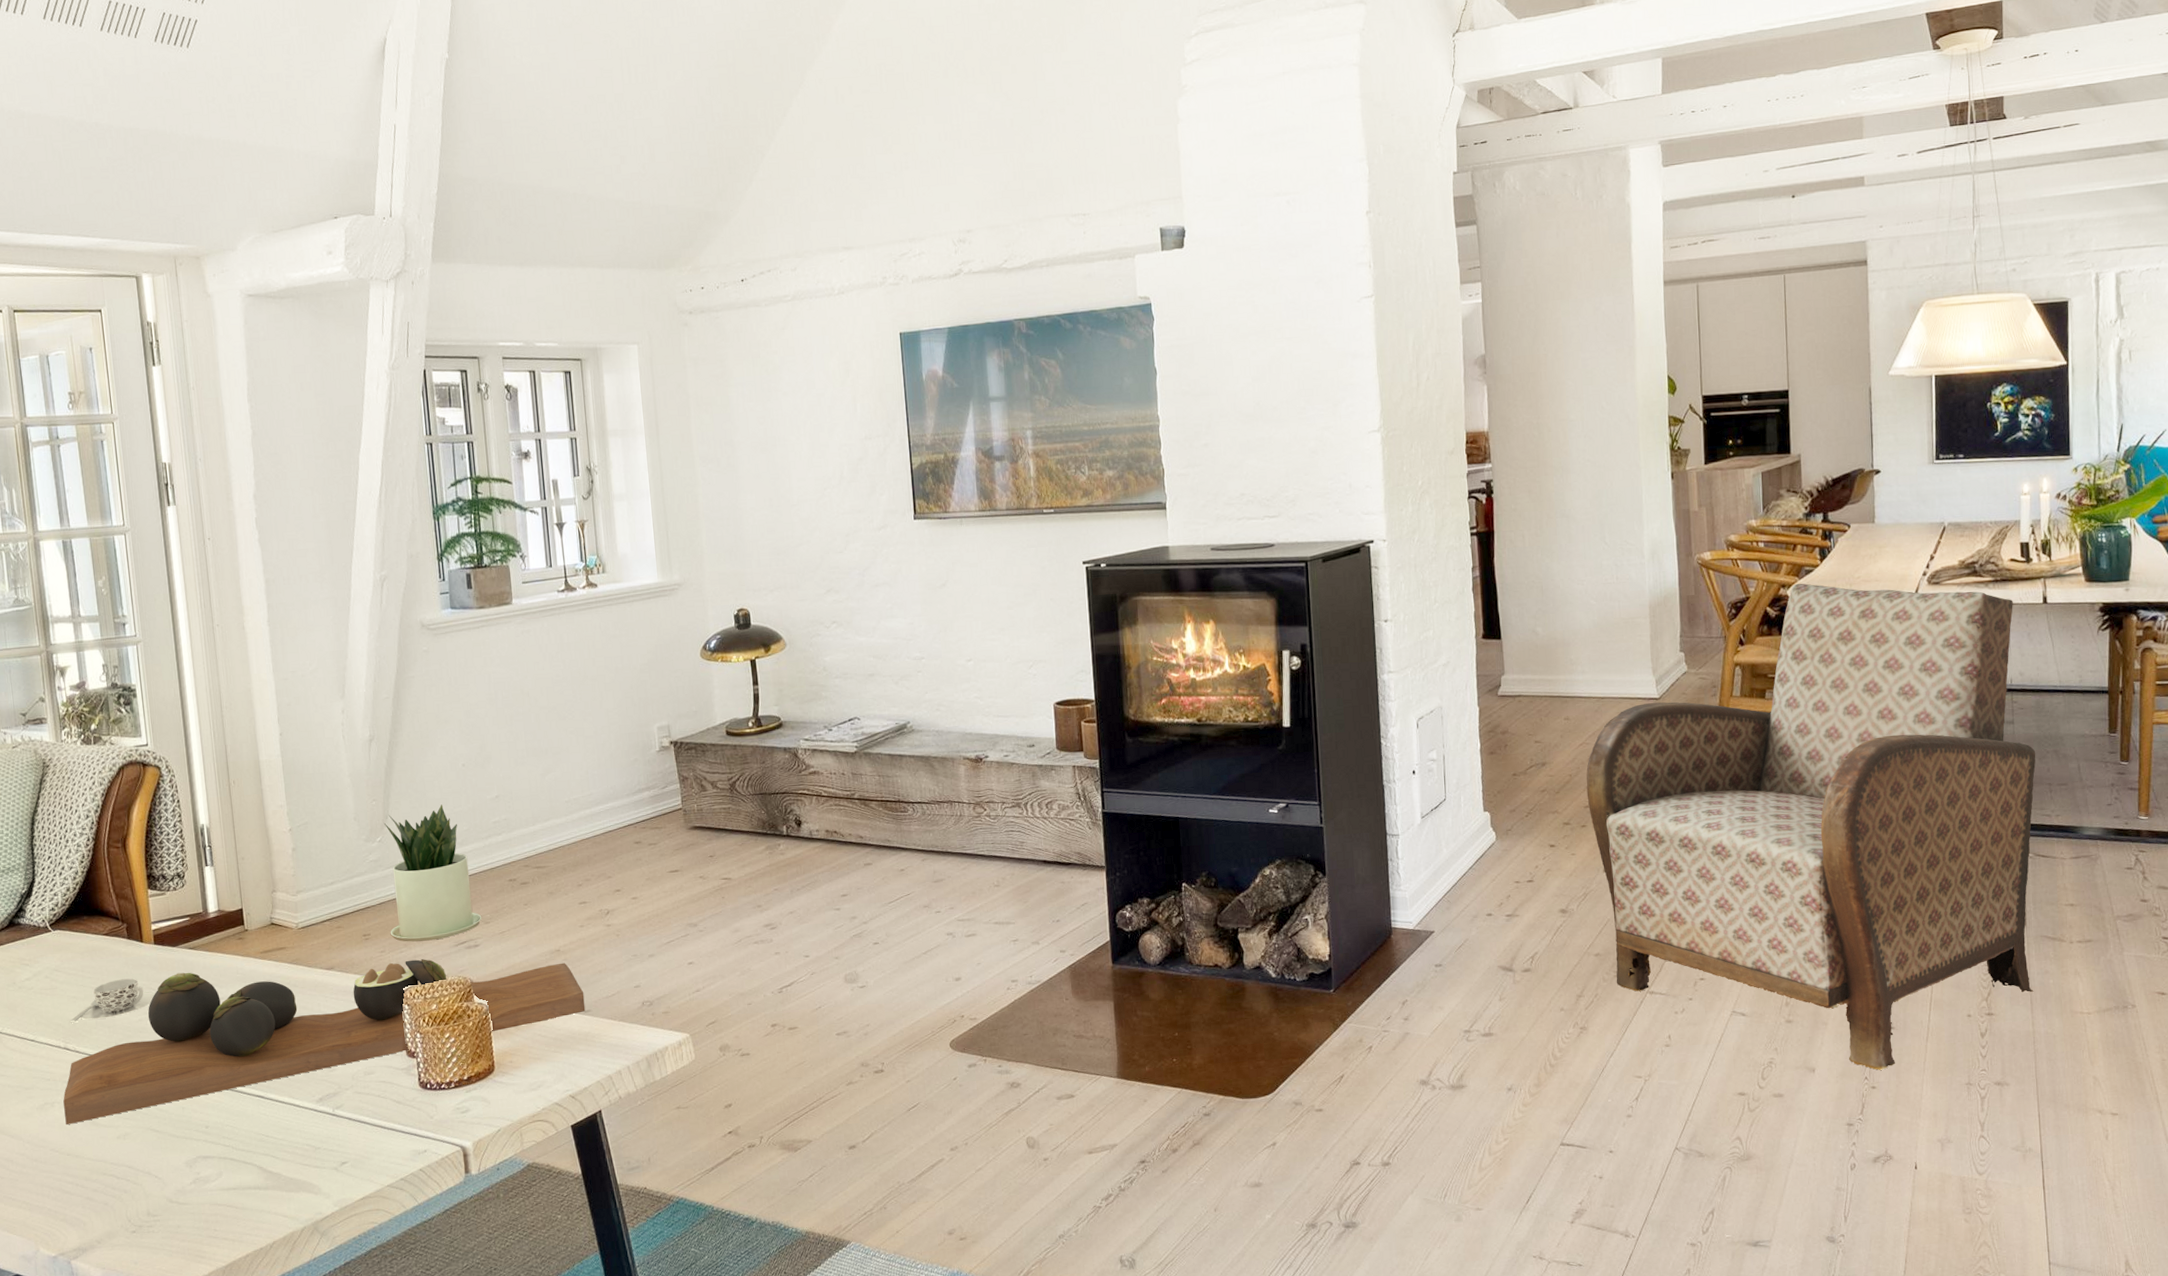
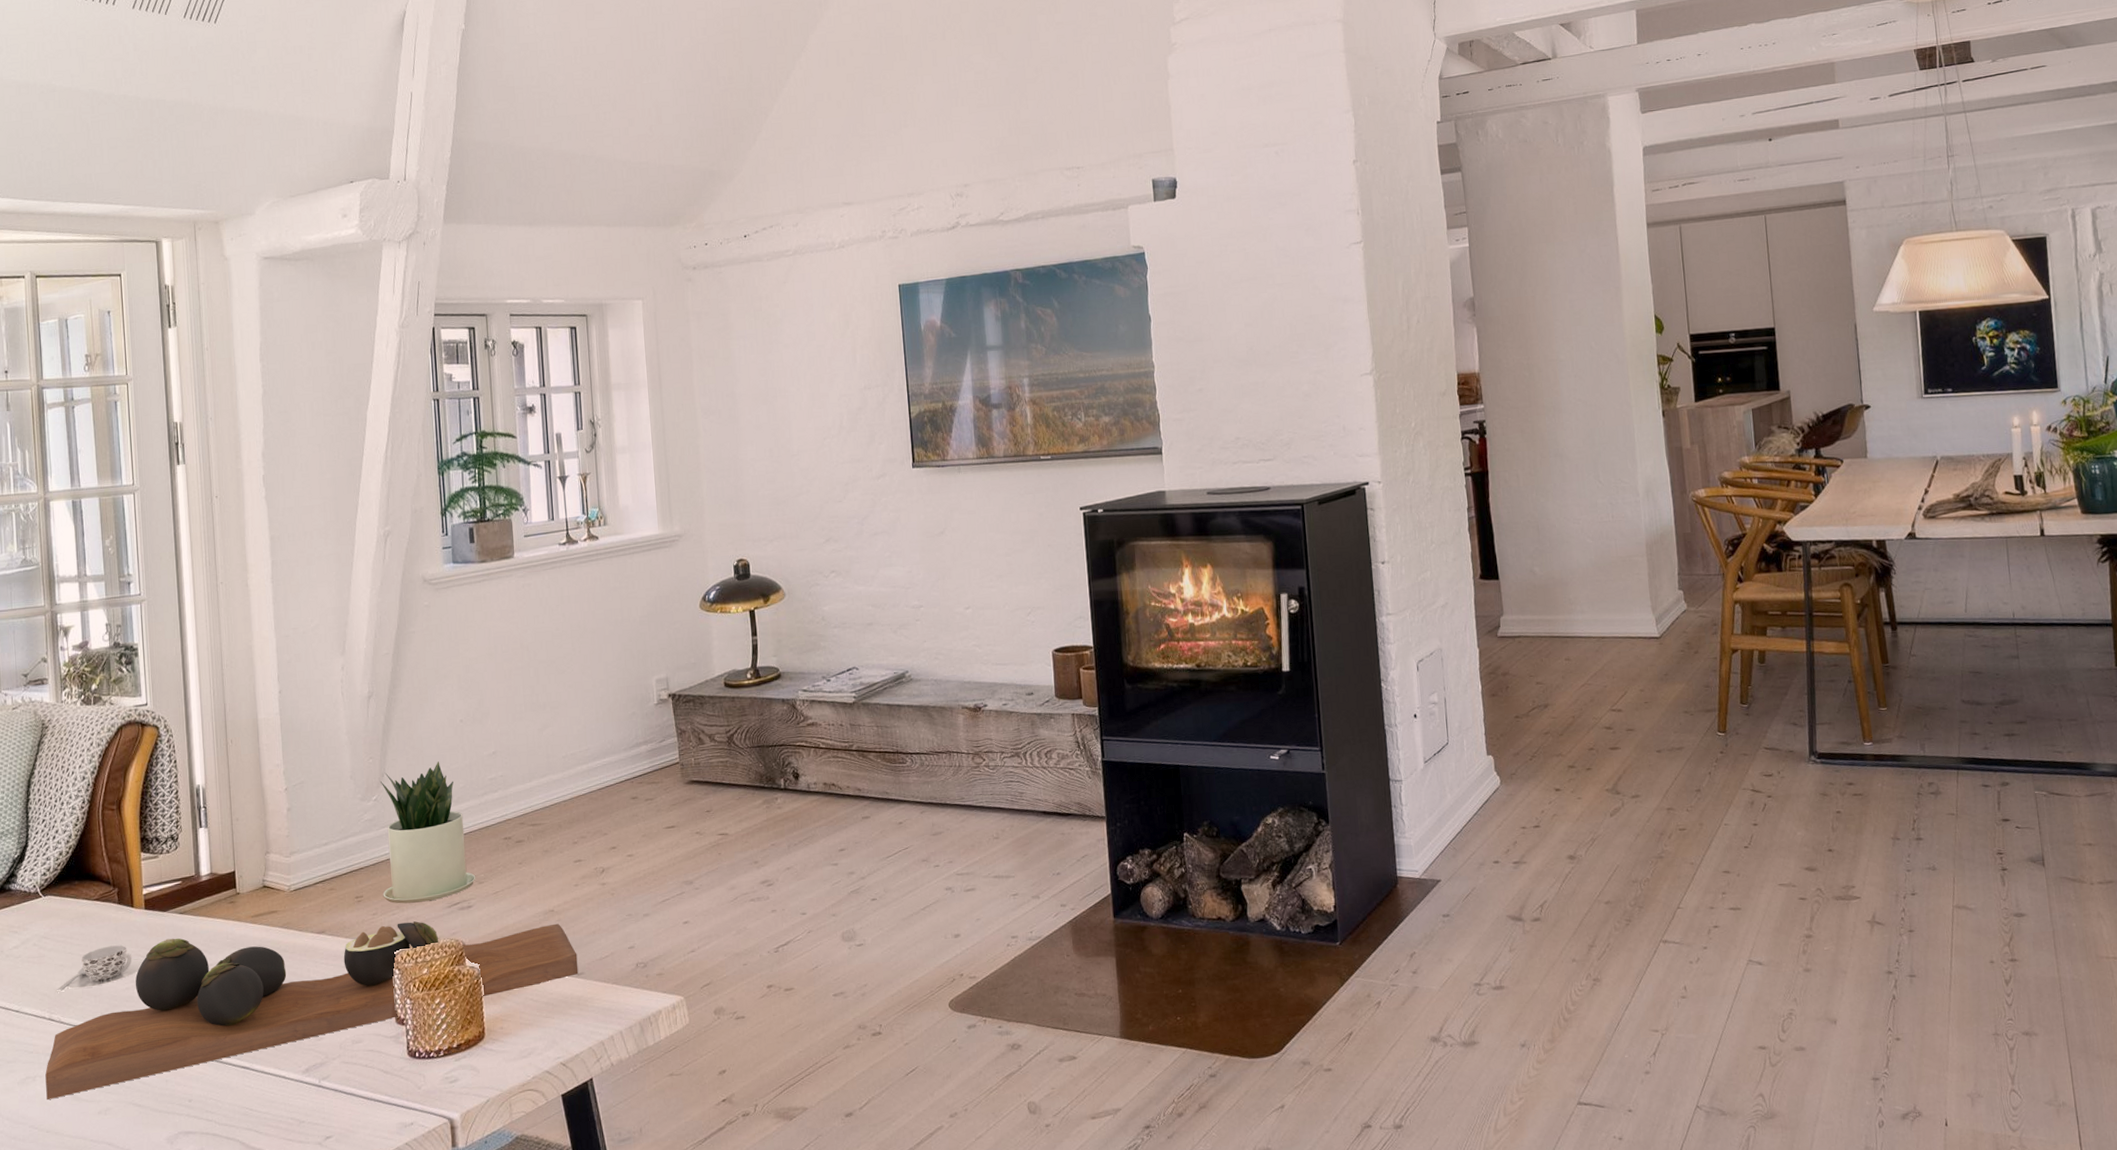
armchair: present [1586,583,2036,1070] -> none [1589,518,2057,1021]

